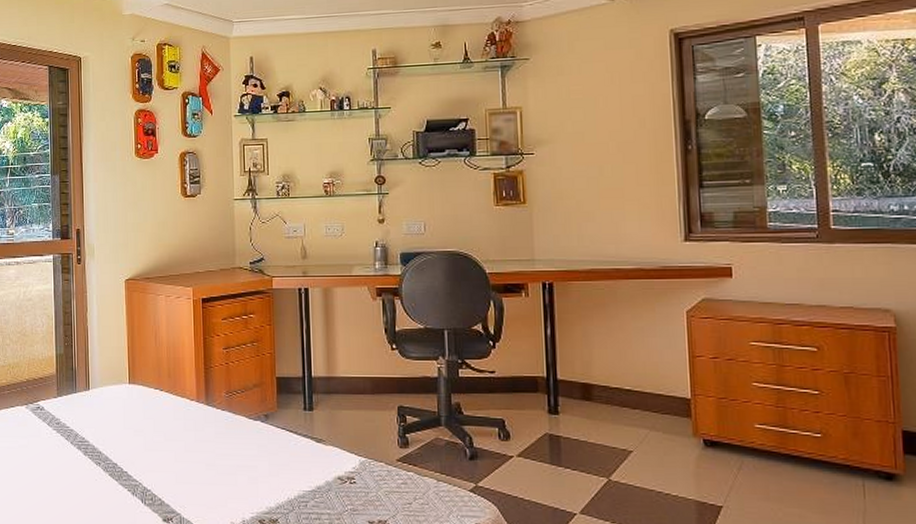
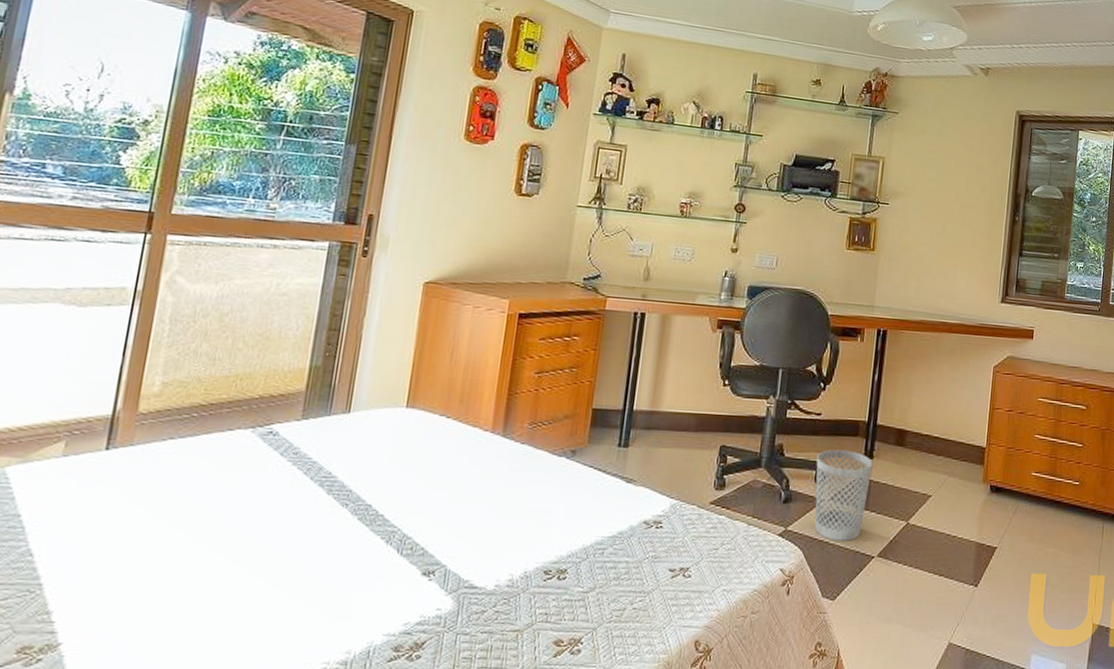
wastebasket: none [497,406,560,497] -> present [814,449,873,541]

